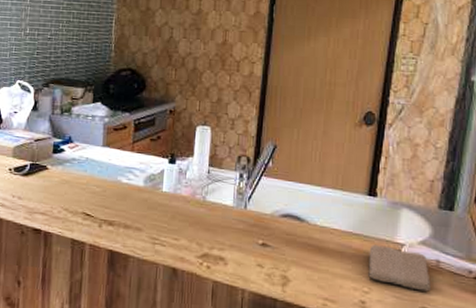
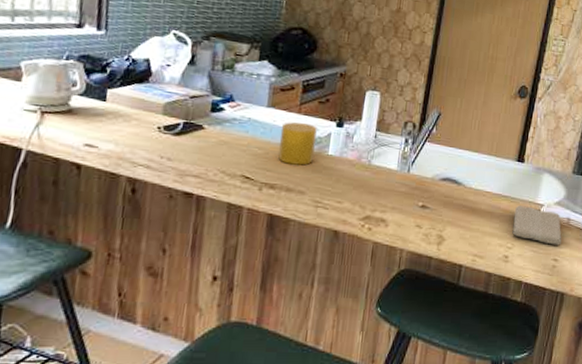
cup: none [115,160,150,202] -> present [278,122,317,166]

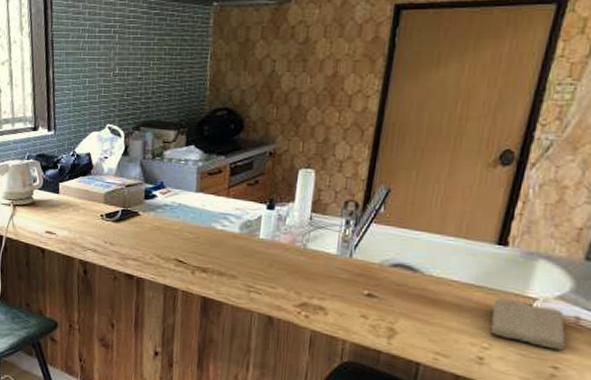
cup: present [278,122,317,166] -> none [209,206,247,250]

